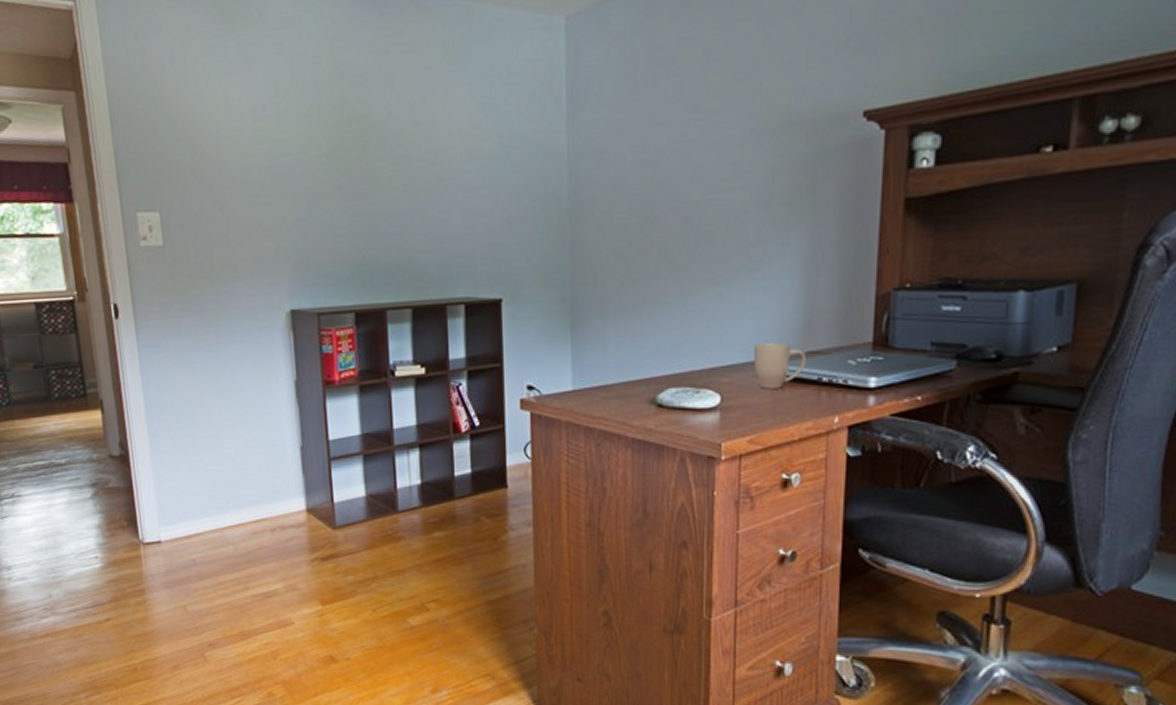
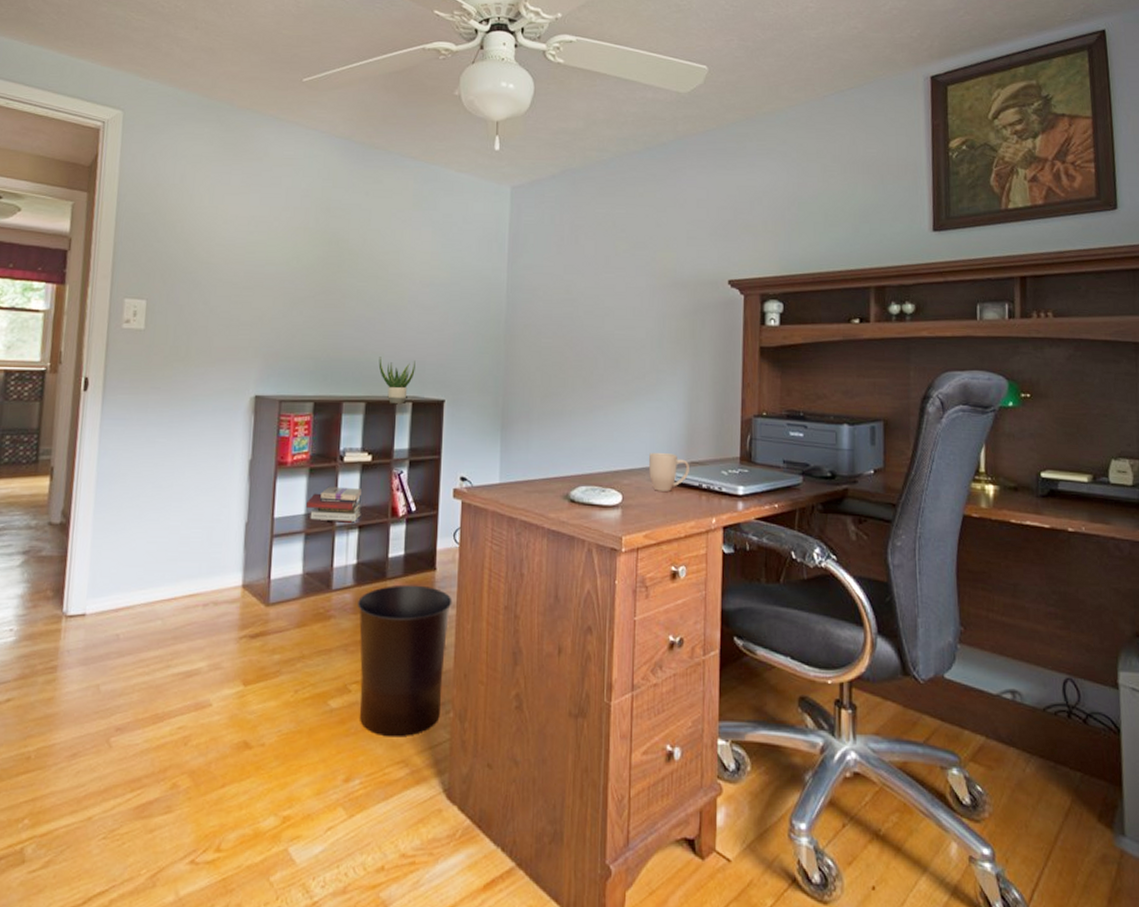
books: none [361,404,421,442] -> present [306,486,363,523]
potted plant: none [421,254,465,309] -> present [378,357,415,405]
waste bin: none [427,503,528,653] -> present [358,584,453,737]

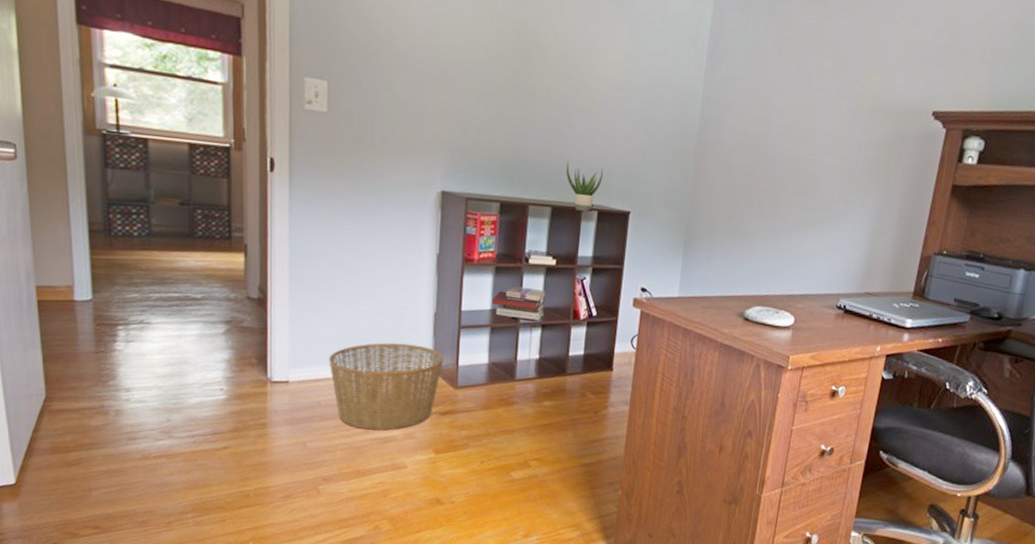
basket: none [130,559,256,664] -> present [328,343,445,431]
waste bin: present [358,584,453,737] -> none [538,380,627,507]
mug: present [649,452,689,492] -> none [823,280,863,318]

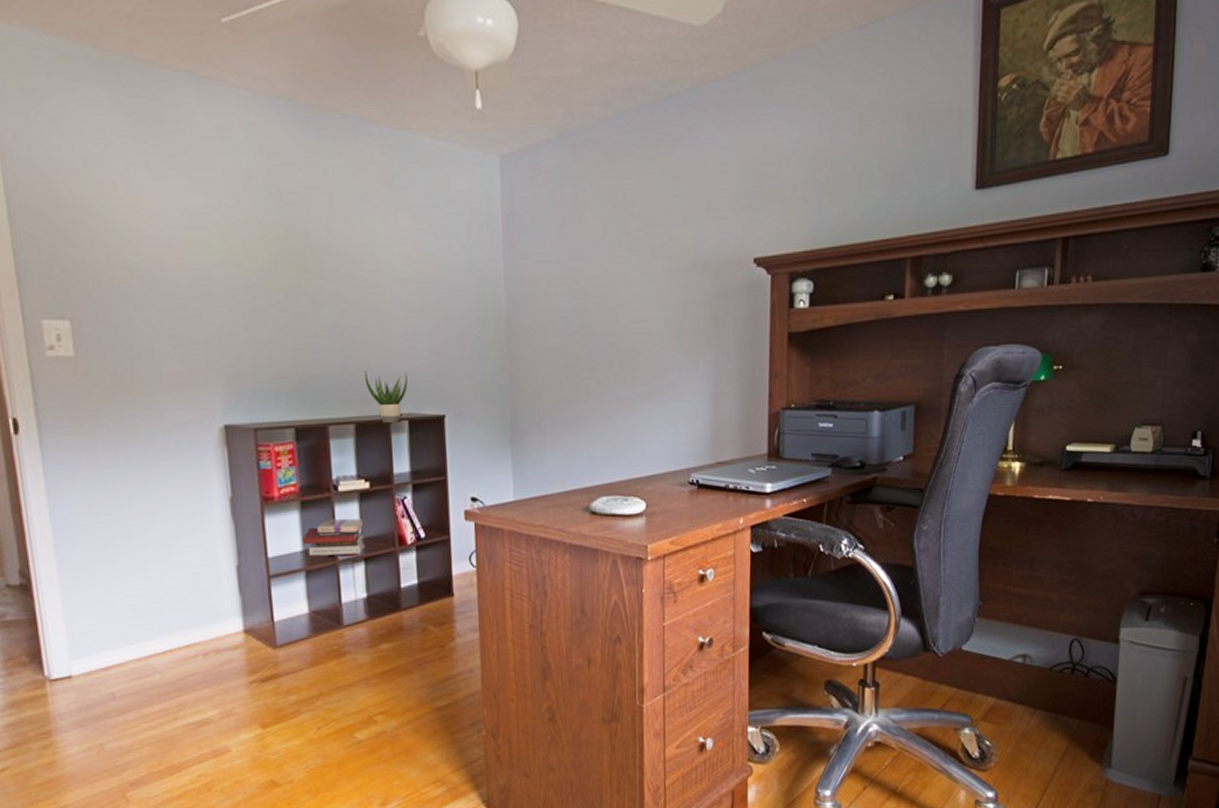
basket: present [328,343,445,431] -> none [116,606,257,717]

